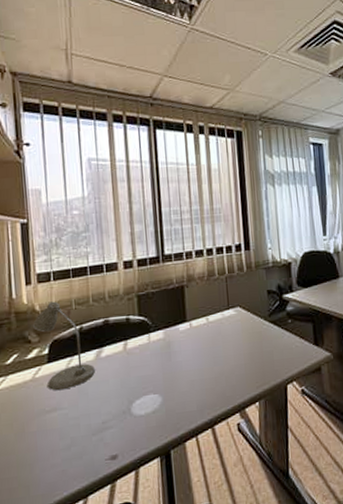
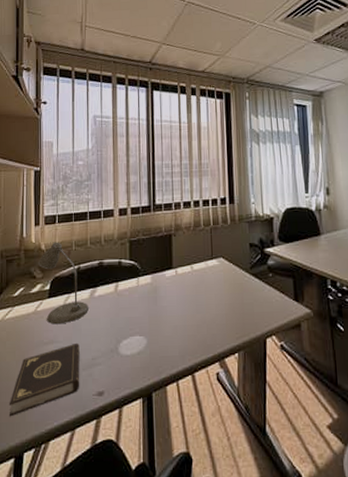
book: none [10,407,91,493] -> present [8,342,80,417]

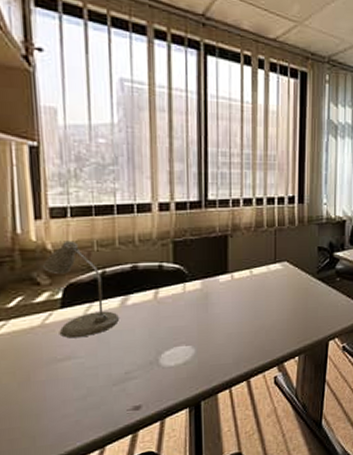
book: present [8,342,80,417] -> none [11,357,110,444]

